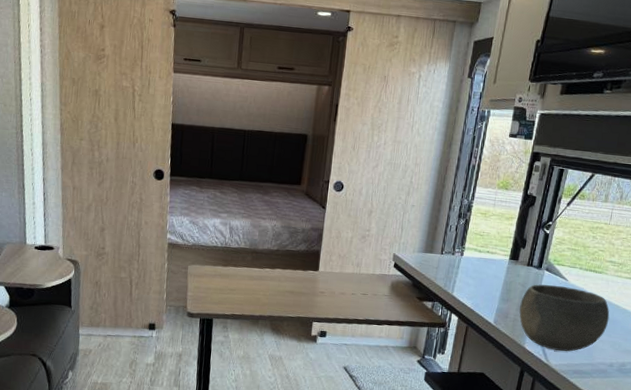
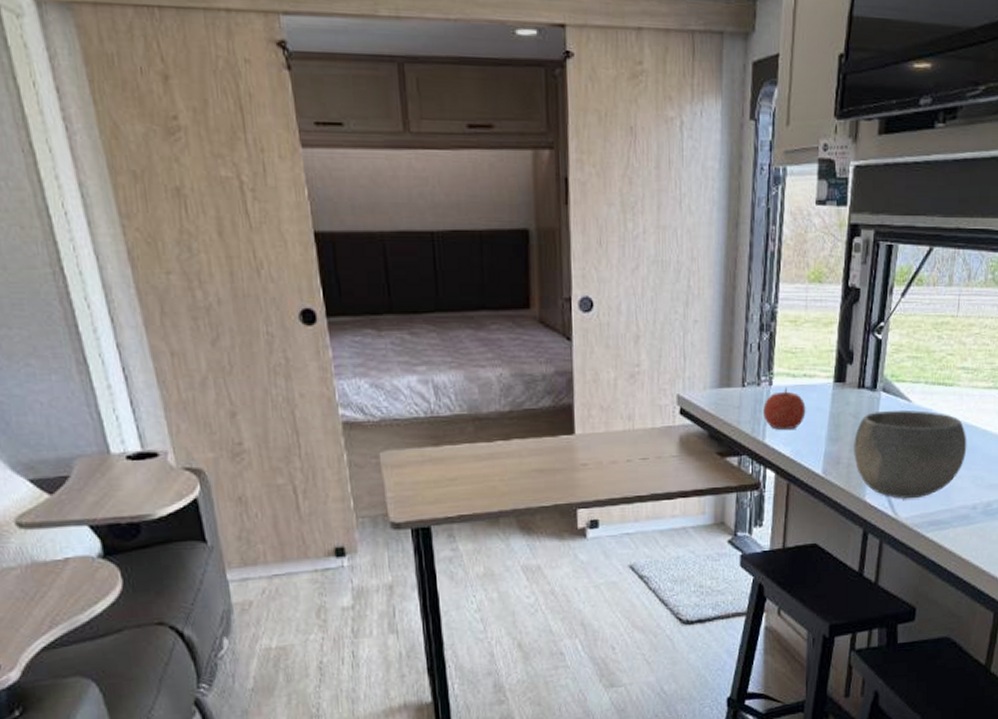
fruit: none [454,258,487,288] -> present [763,387,806,430]

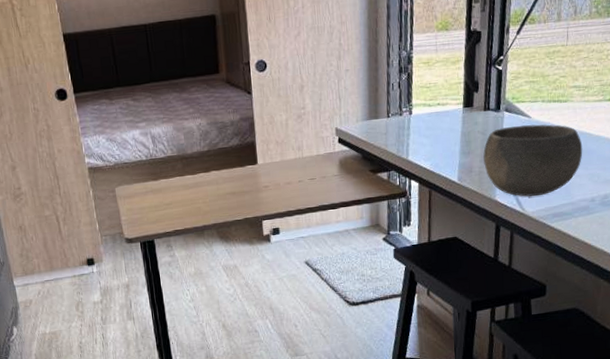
fruit: present [763,387,806,430] -> none [406,114,441,149]

